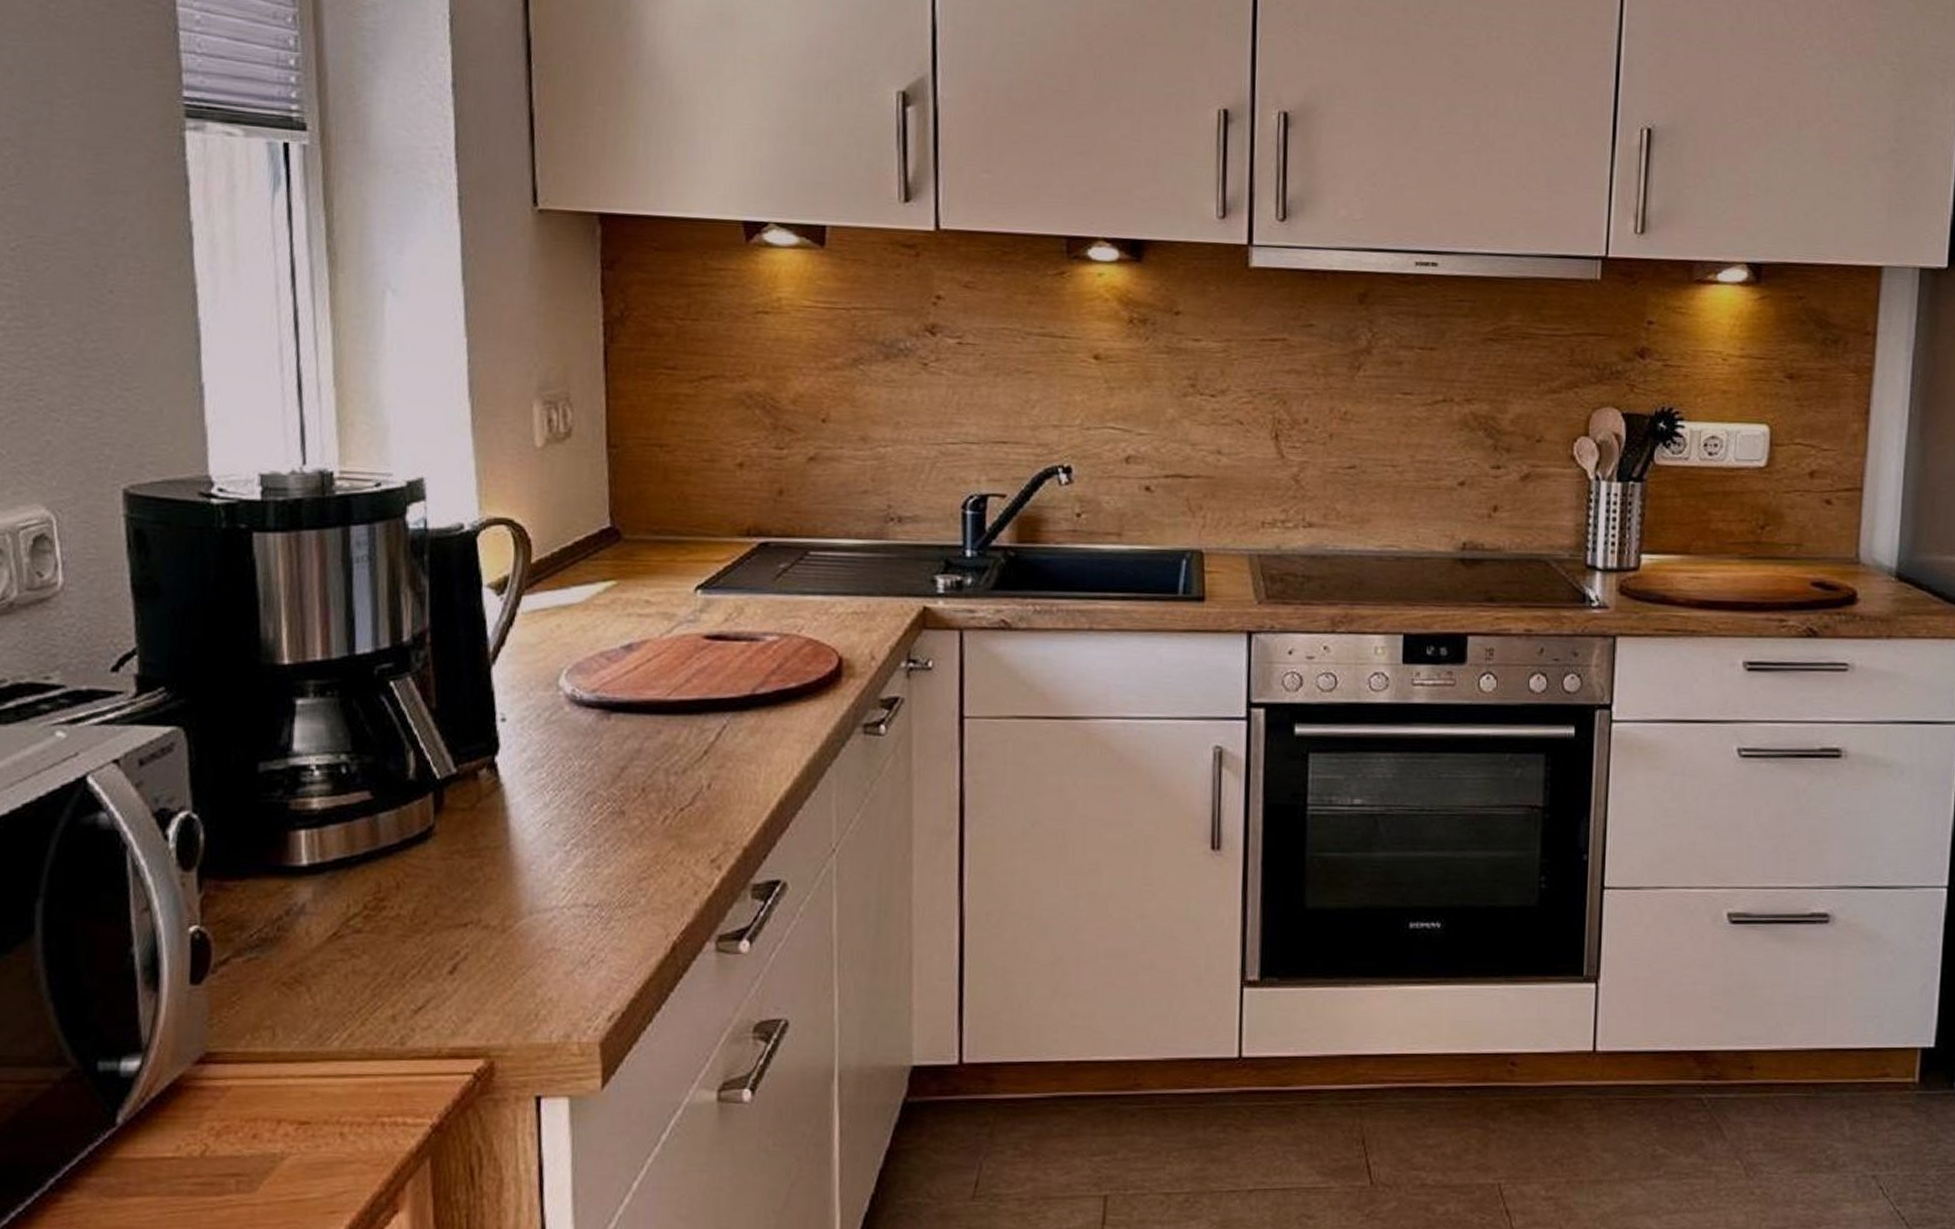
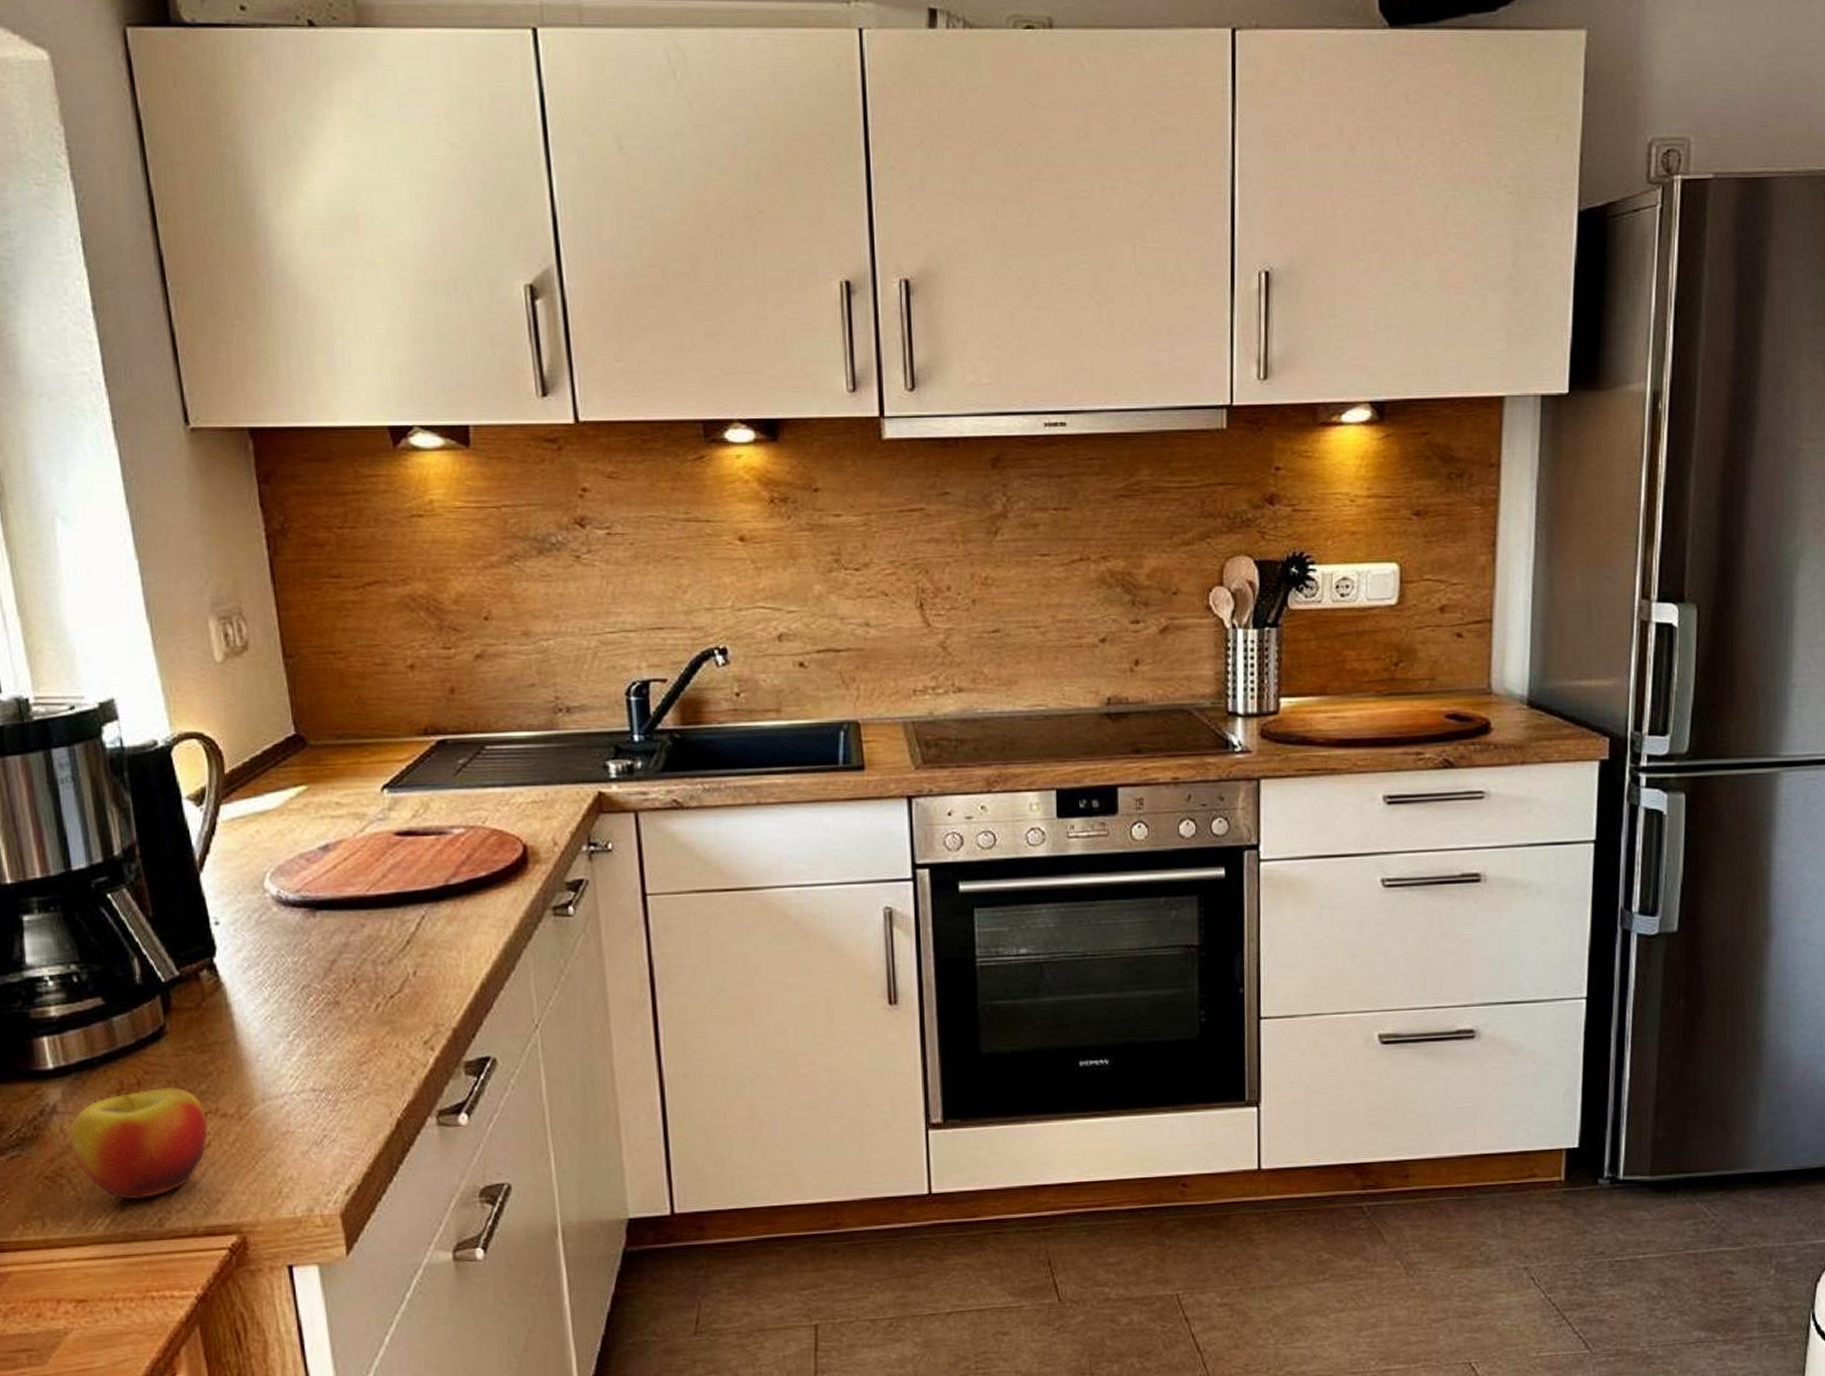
apple: none [314,893,467,1013] -> present [69,1088,208,1199]

